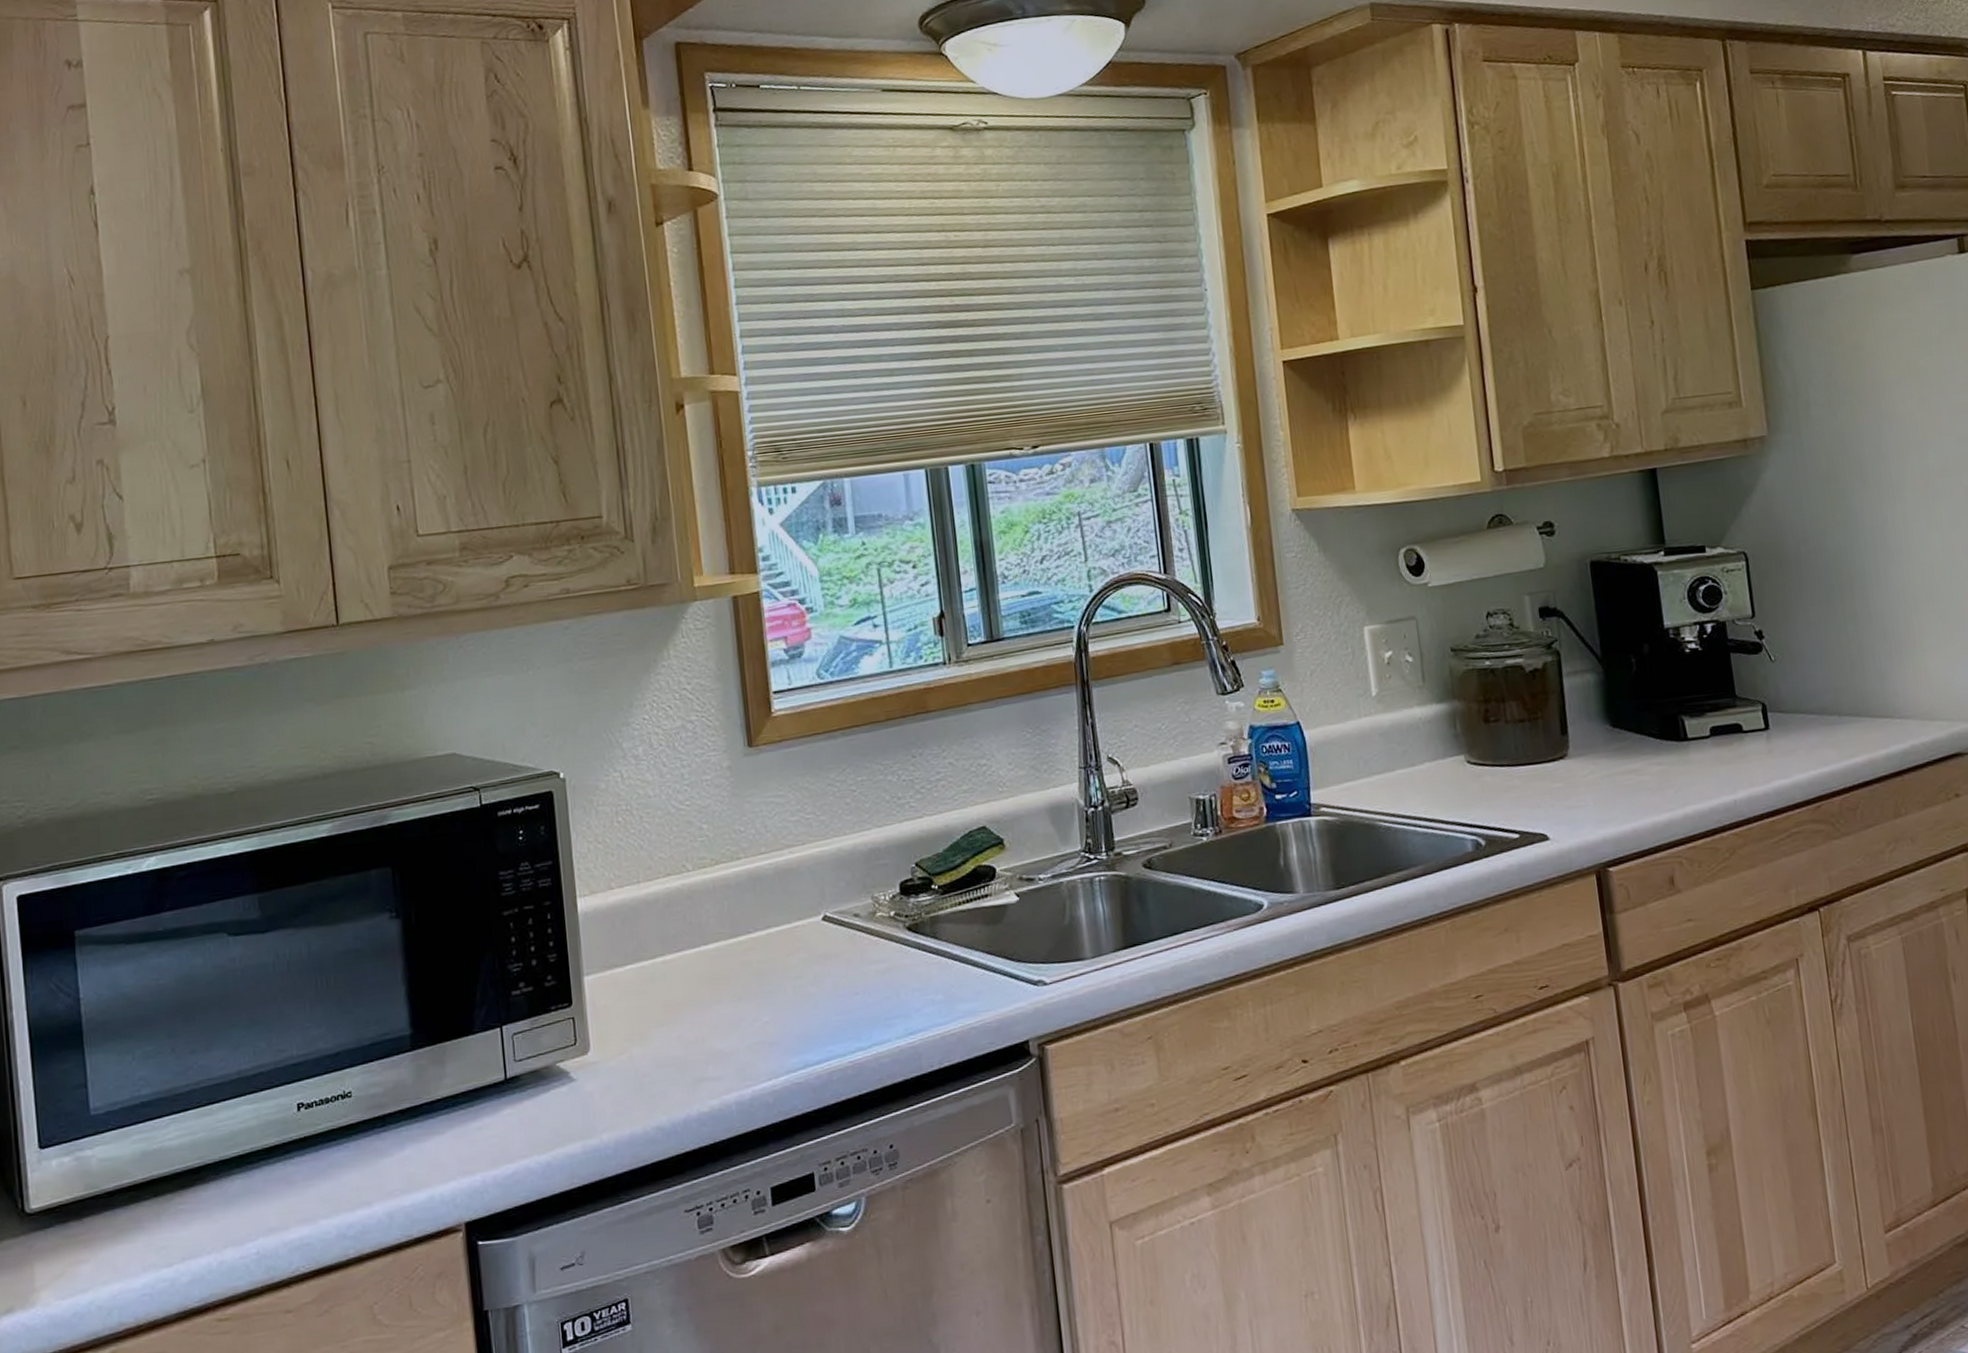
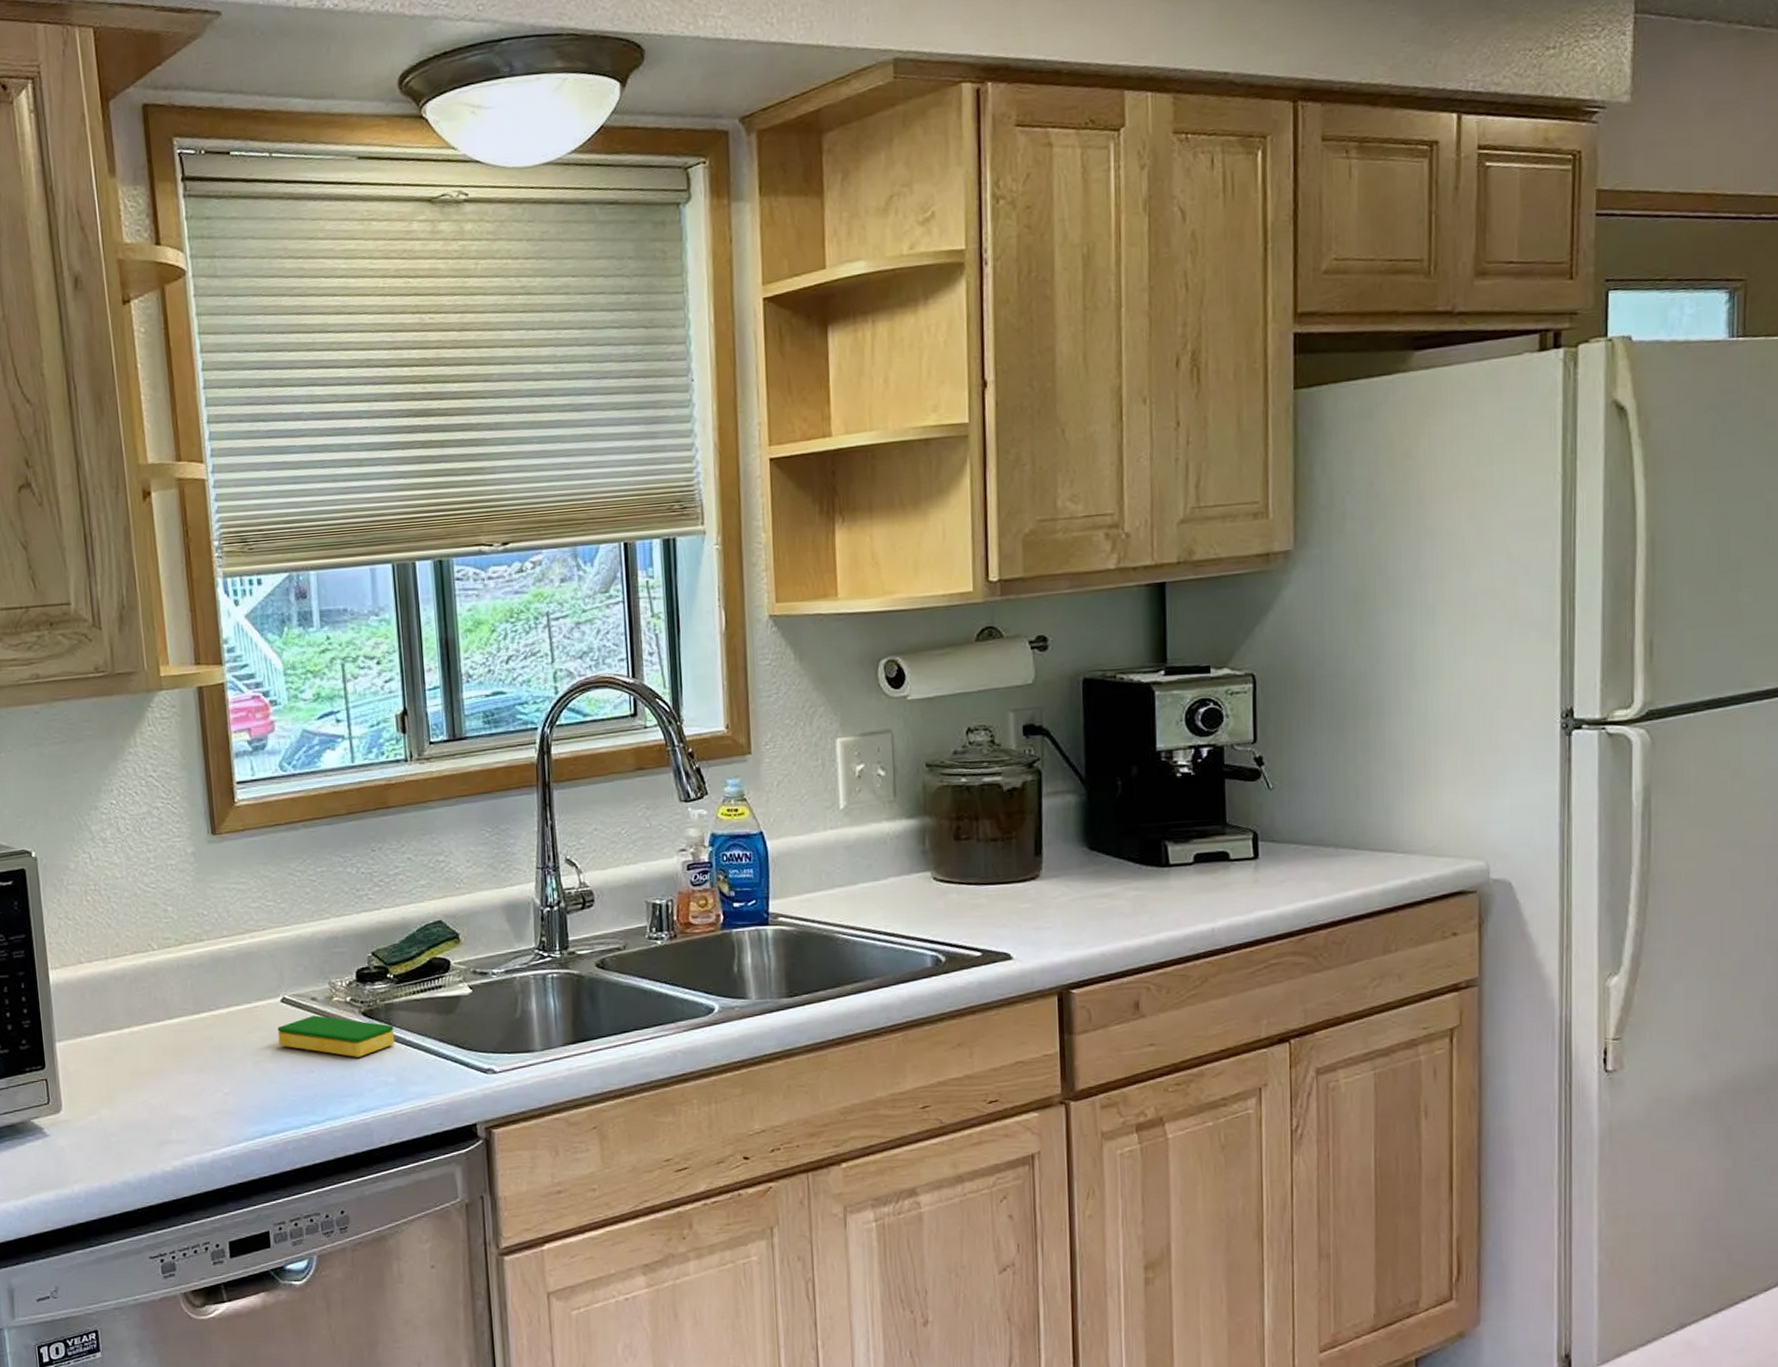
dish sponge: none [819,932,942,976] -> present [277,1015,395,1057]

